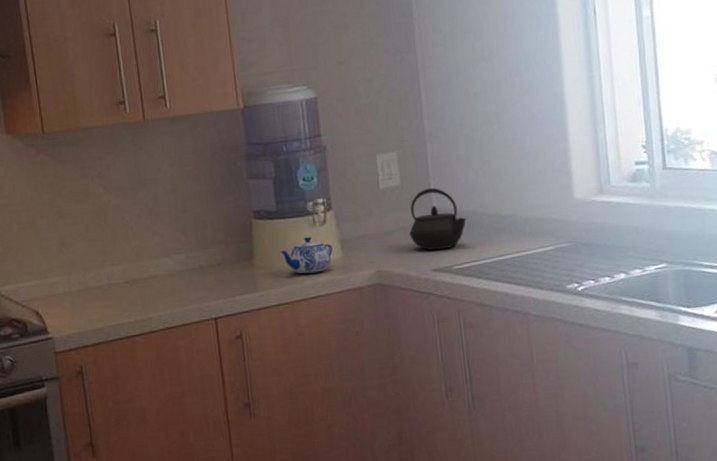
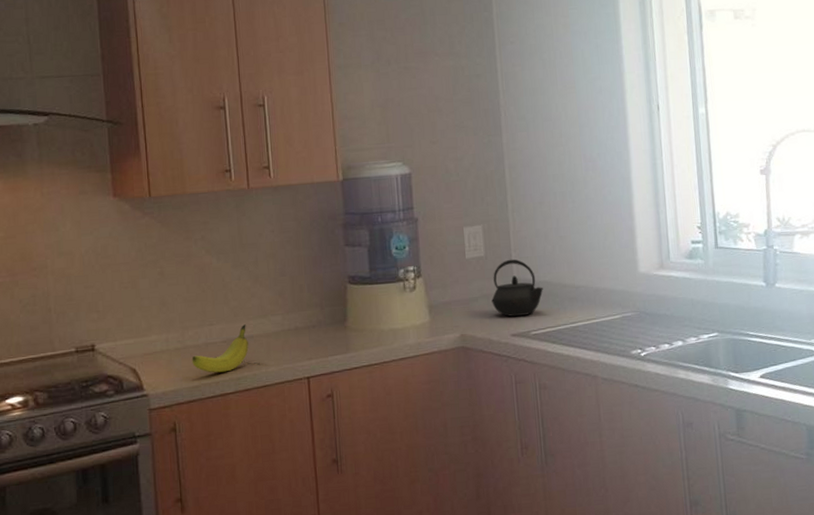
fruit: none [95,264,153,315] -> present [191,324,249,373]
teapot: present [280,236,333,274] -> none [372,301,421,337]

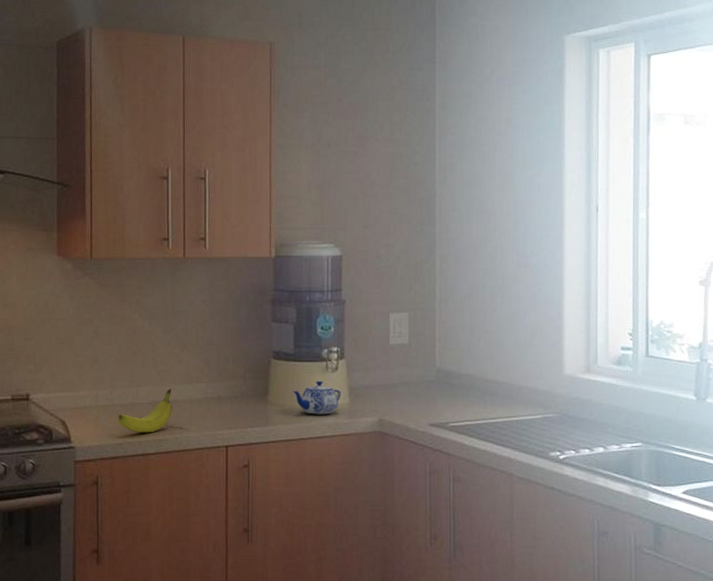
teapot: none [372,301,421,337] -> present [293,380,341,415]
kettle: present [492,259,543,317] -> none [412,349,465,406]

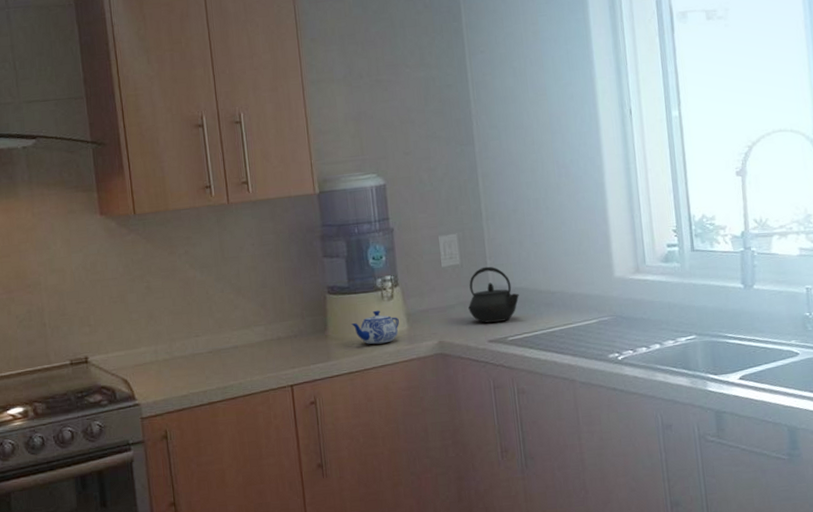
fruit: present [118,389,172,433] -> none [180,335,234,383]
kettle: none [412,349,465,406] -> present [468,266,519,323]

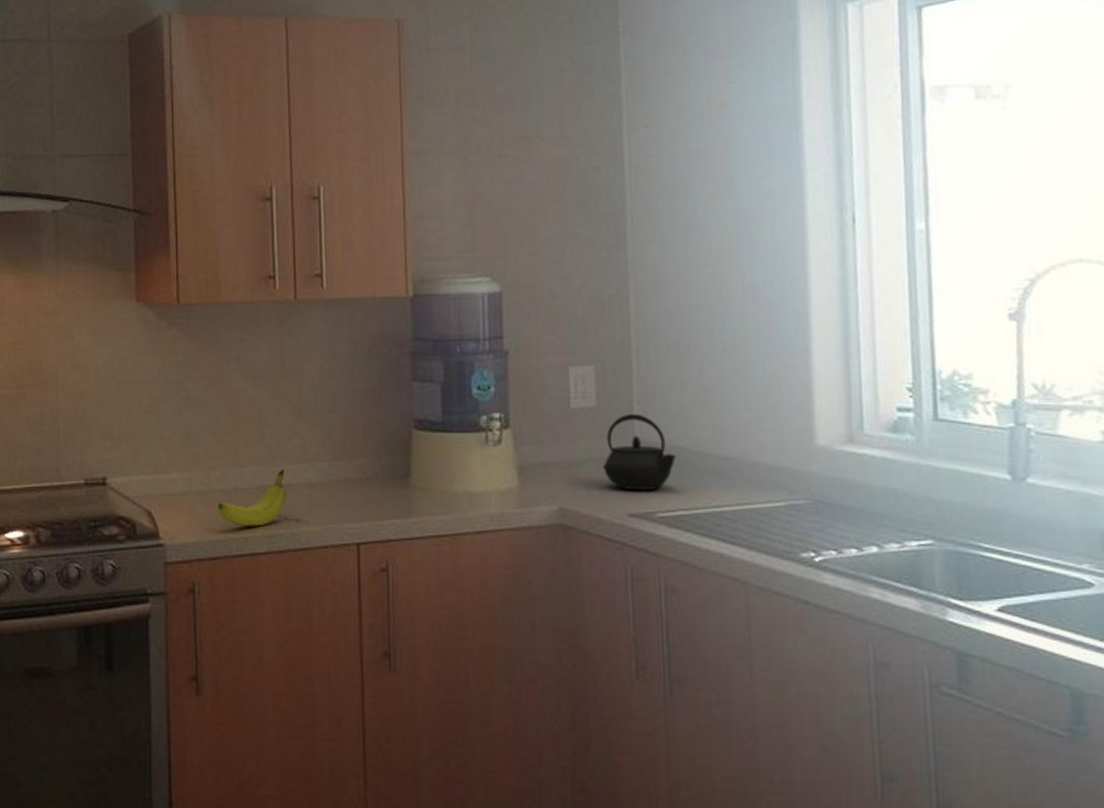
fruit: none [180,335,234,383] -> present [217,469,286,526]
teapot: present [352,310,399,345] -> none [443,457,507,503]

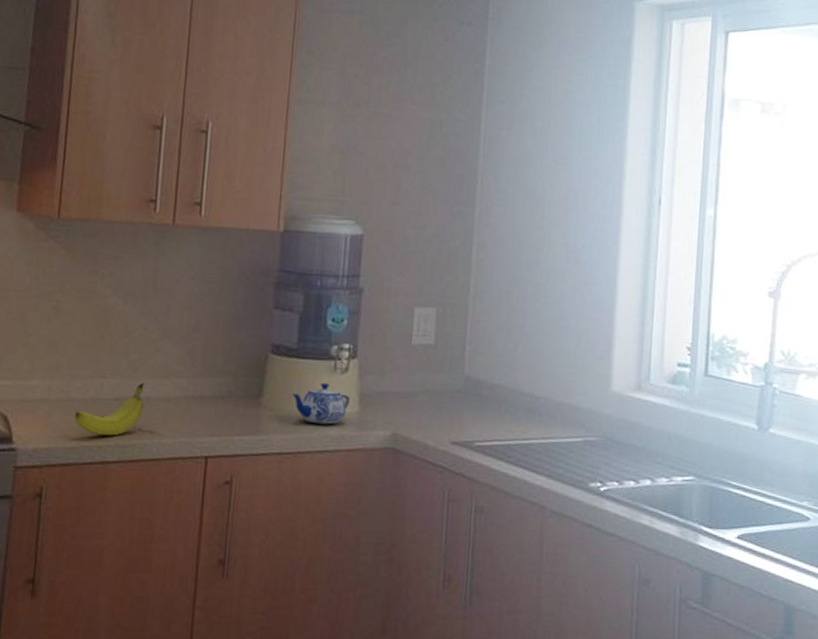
teapot: none [443,457,507,503] -> present [292,382,350,425]
kettle: present [603,413,676,490] -> none [434,352,497,422]

